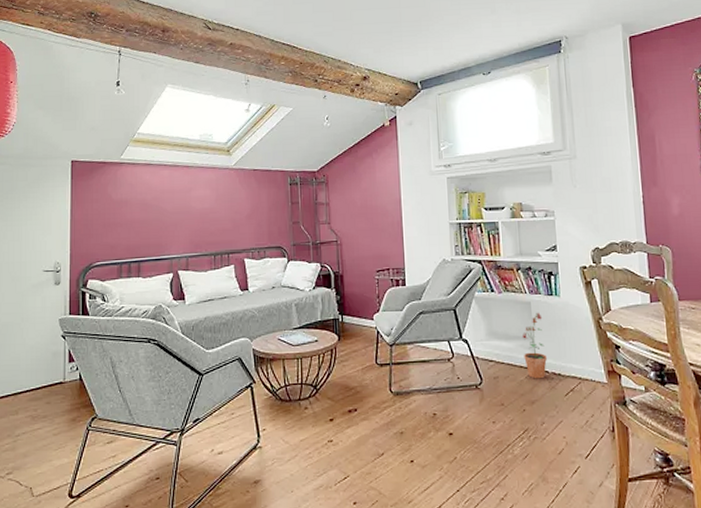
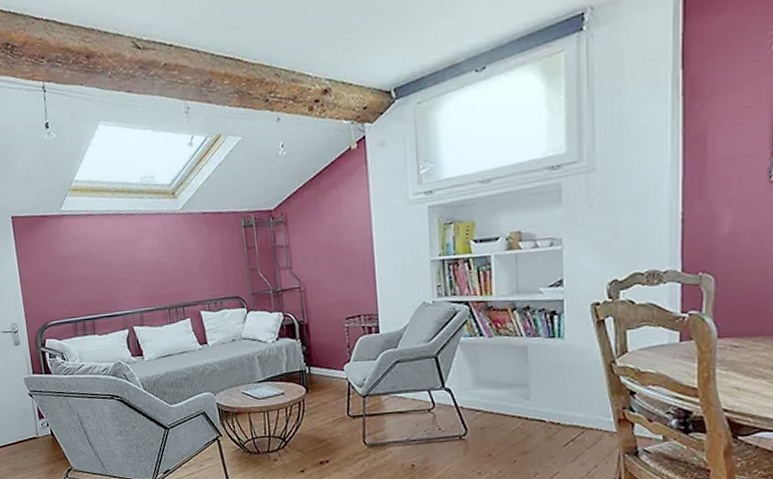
potted plant: present [522,312,547,379] -> none [516,356,544,429]

